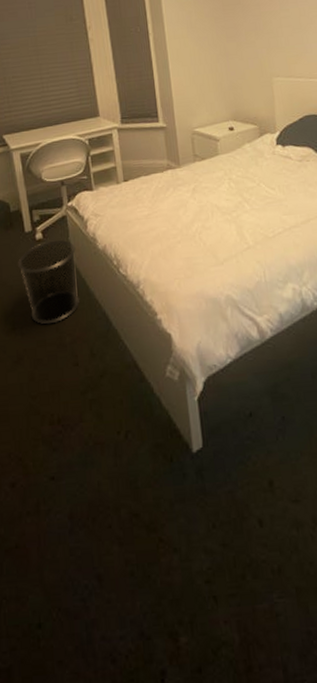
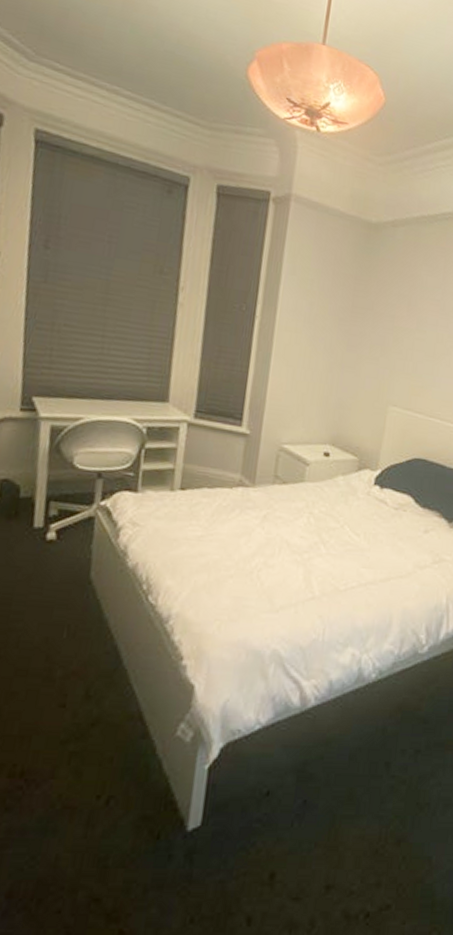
waste bin: present [18,239,79,325] -> none [13,544,97,650]

